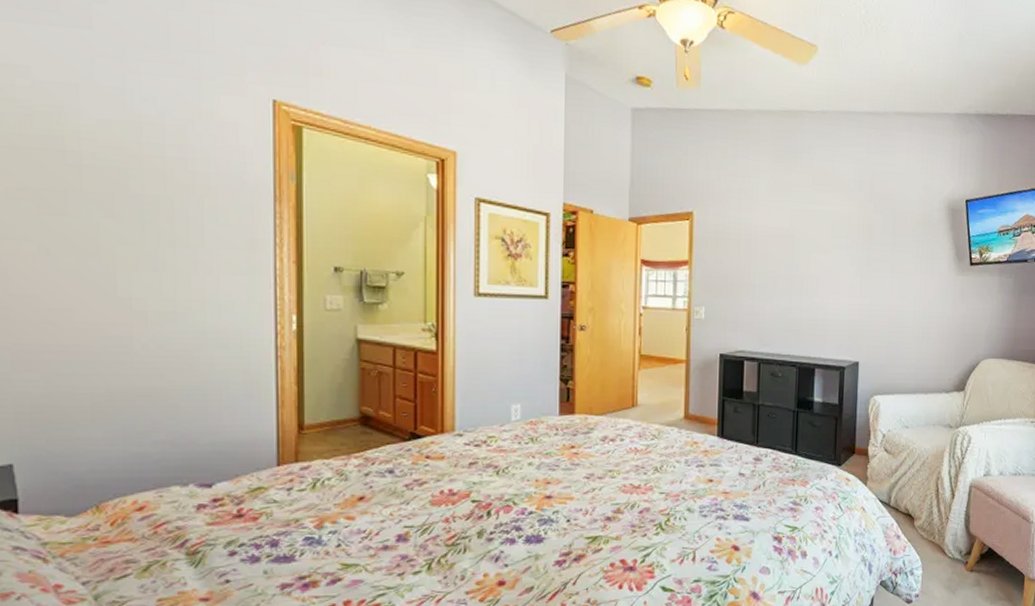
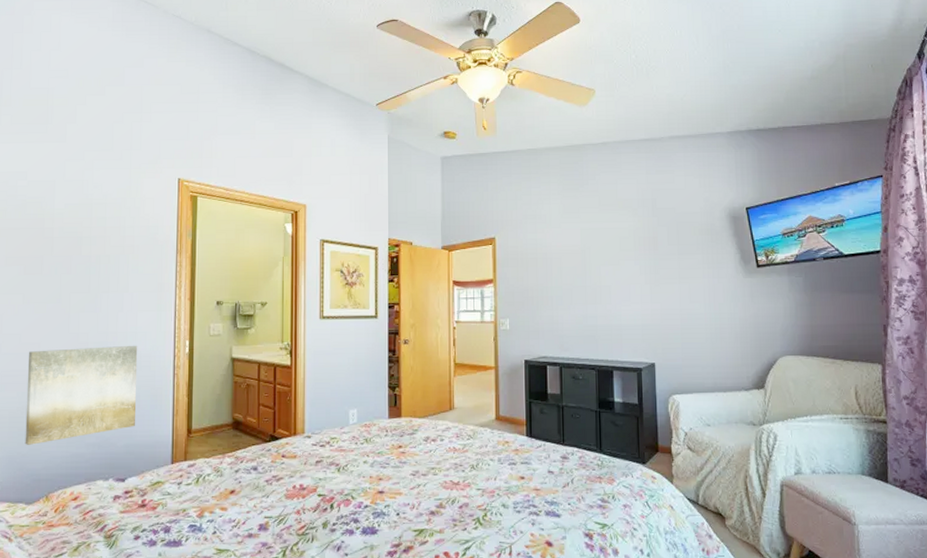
wall art: none [53,317,225,442] -> present [25,345,138,445]

